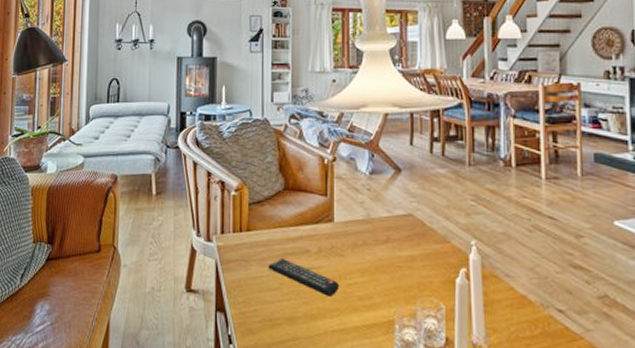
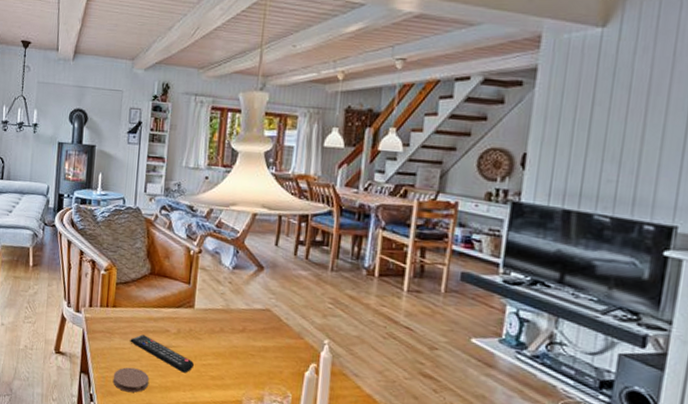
coaster: none [252,297,293,328] -> present [112,367,150,393]

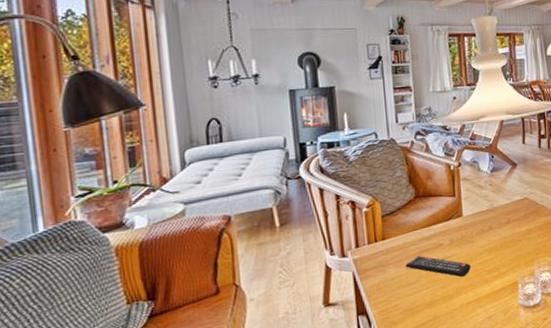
coaster: present [112,367,150,393] -> none [393,289,432,316]

